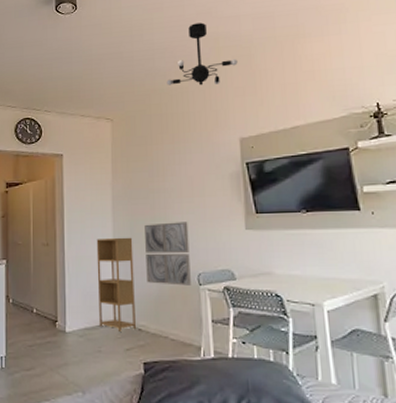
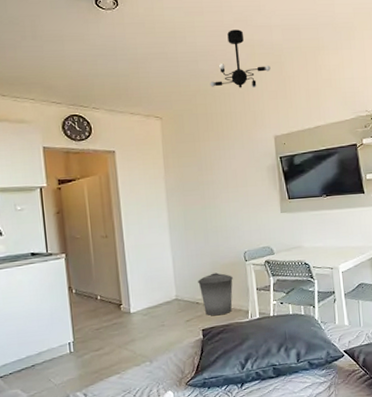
shelving unit: present [96,237,136,331] -> none [153,225,194,307]
trash can: none [142,296,183,348] -> present [198,272,233,316]
wall art: present [145,221,191,286] -> none [197,209,239,264]

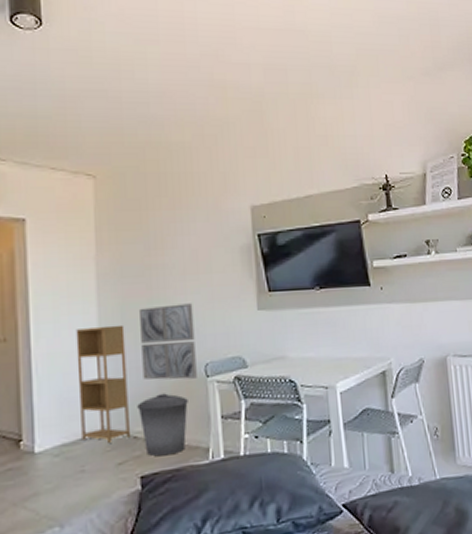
shelving unit: none [153,225,194,307] -> present [76,324,130,443]
wall art: none [197,209,239,264] -> present [140,303,197,380]
ceiling light fixture: present [210,29,271,88] -> none [165,66,248,142]

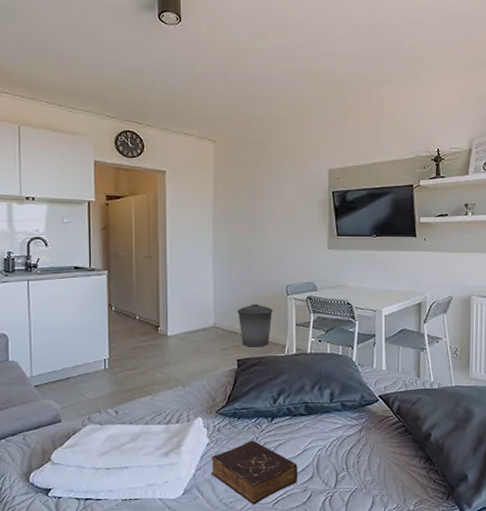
shelving unit: present [76,324,130,443] -> none [197,252,231,334]
wall art: present [140,303,197,380] -> none [242,240,280,295]

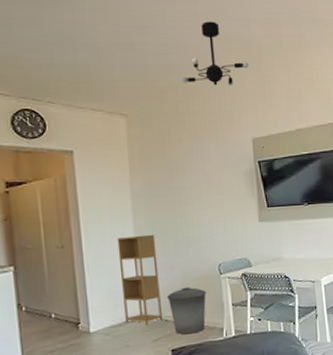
shelving unit: none [197,252,231,334] -> present [117,234,162,325]
ceiling light fixture: none [267,55,332,117] -> present [182,21,249,86]

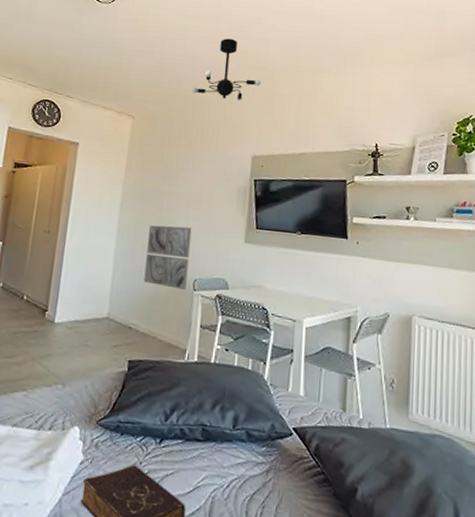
shelving unit: present [117,234,162,325] -> none [90,233,136,328]
wall art: none [166,217,213,277] -> present [143,225,192,290]
trash can: present [167,287,206,335] -> none [135,296,176,349]

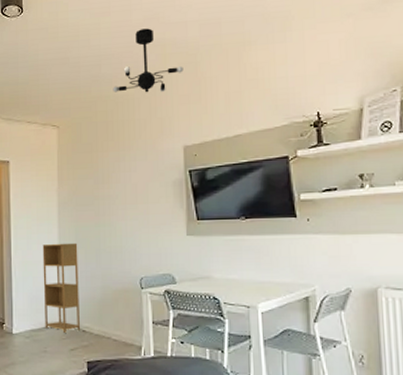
shelving unit: none [90,233,136,328] -> present [42,243,80,333]
wall art: present [143,225,192,290] -> none [90,228,133,289]

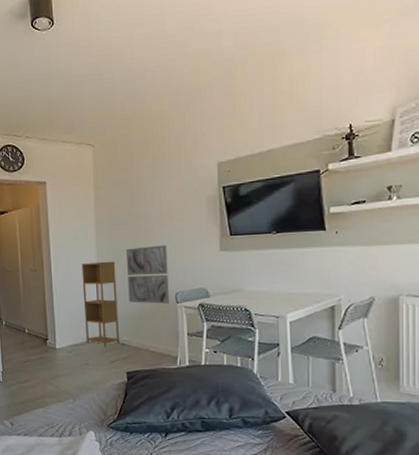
wall art: none [90,228,133,289] -> present [127,245,169,304]
ceiling light fixture: present [113,28,184,93] -> none [147,39,218,109]

